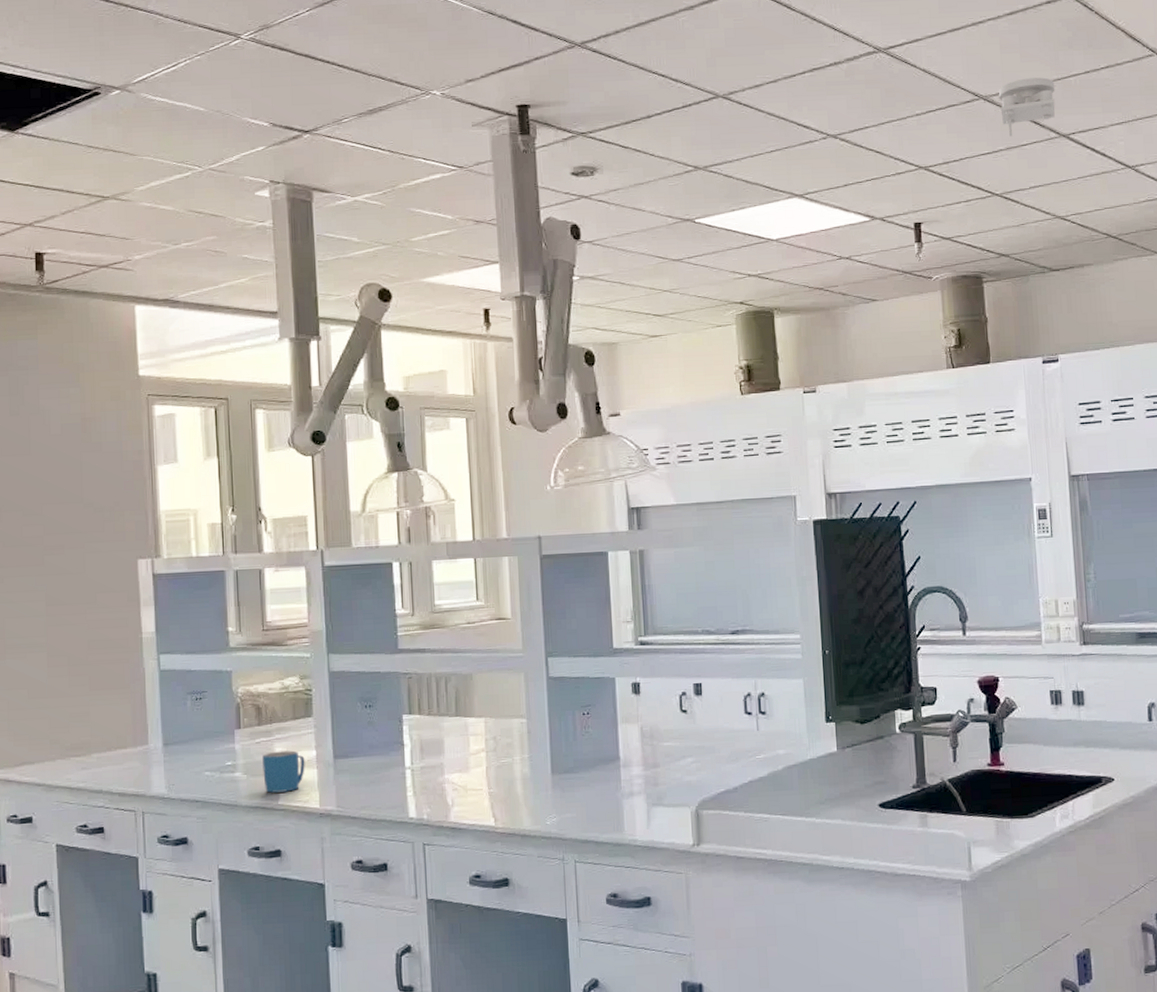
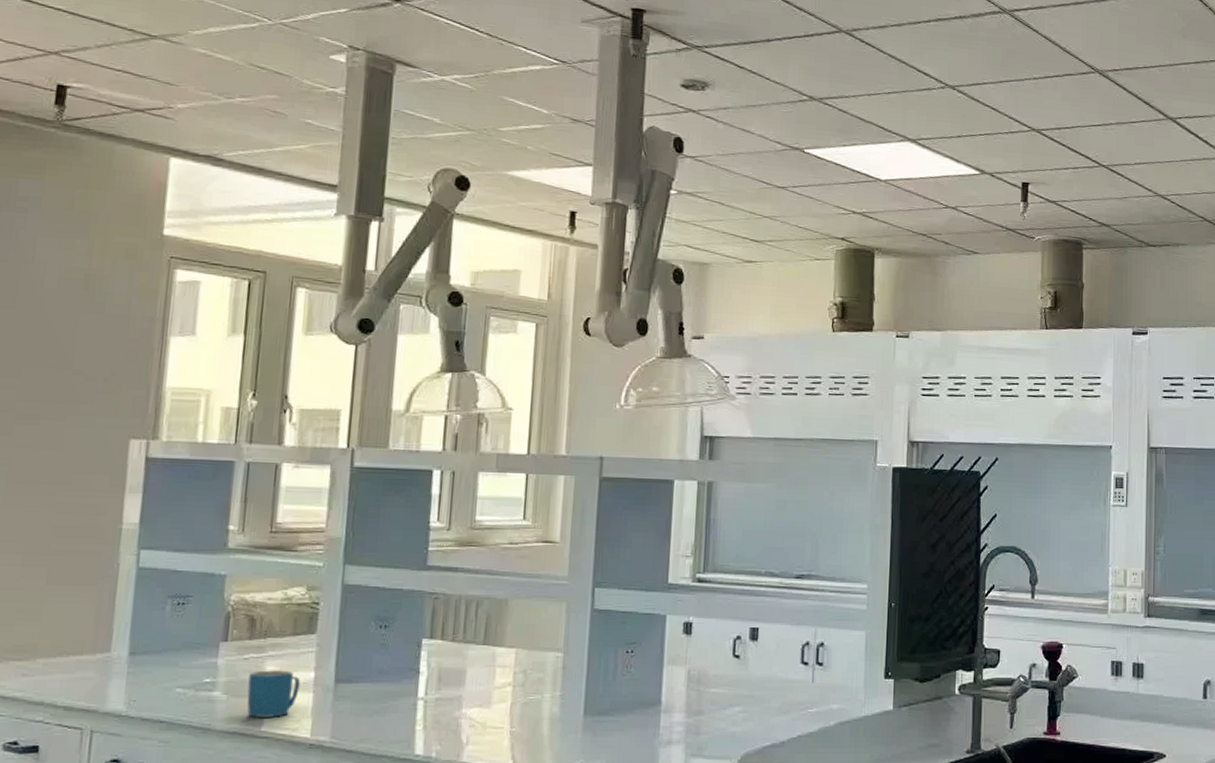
smoke detector: present [998,77,1055,137] -> none [1113,59,1167,113]

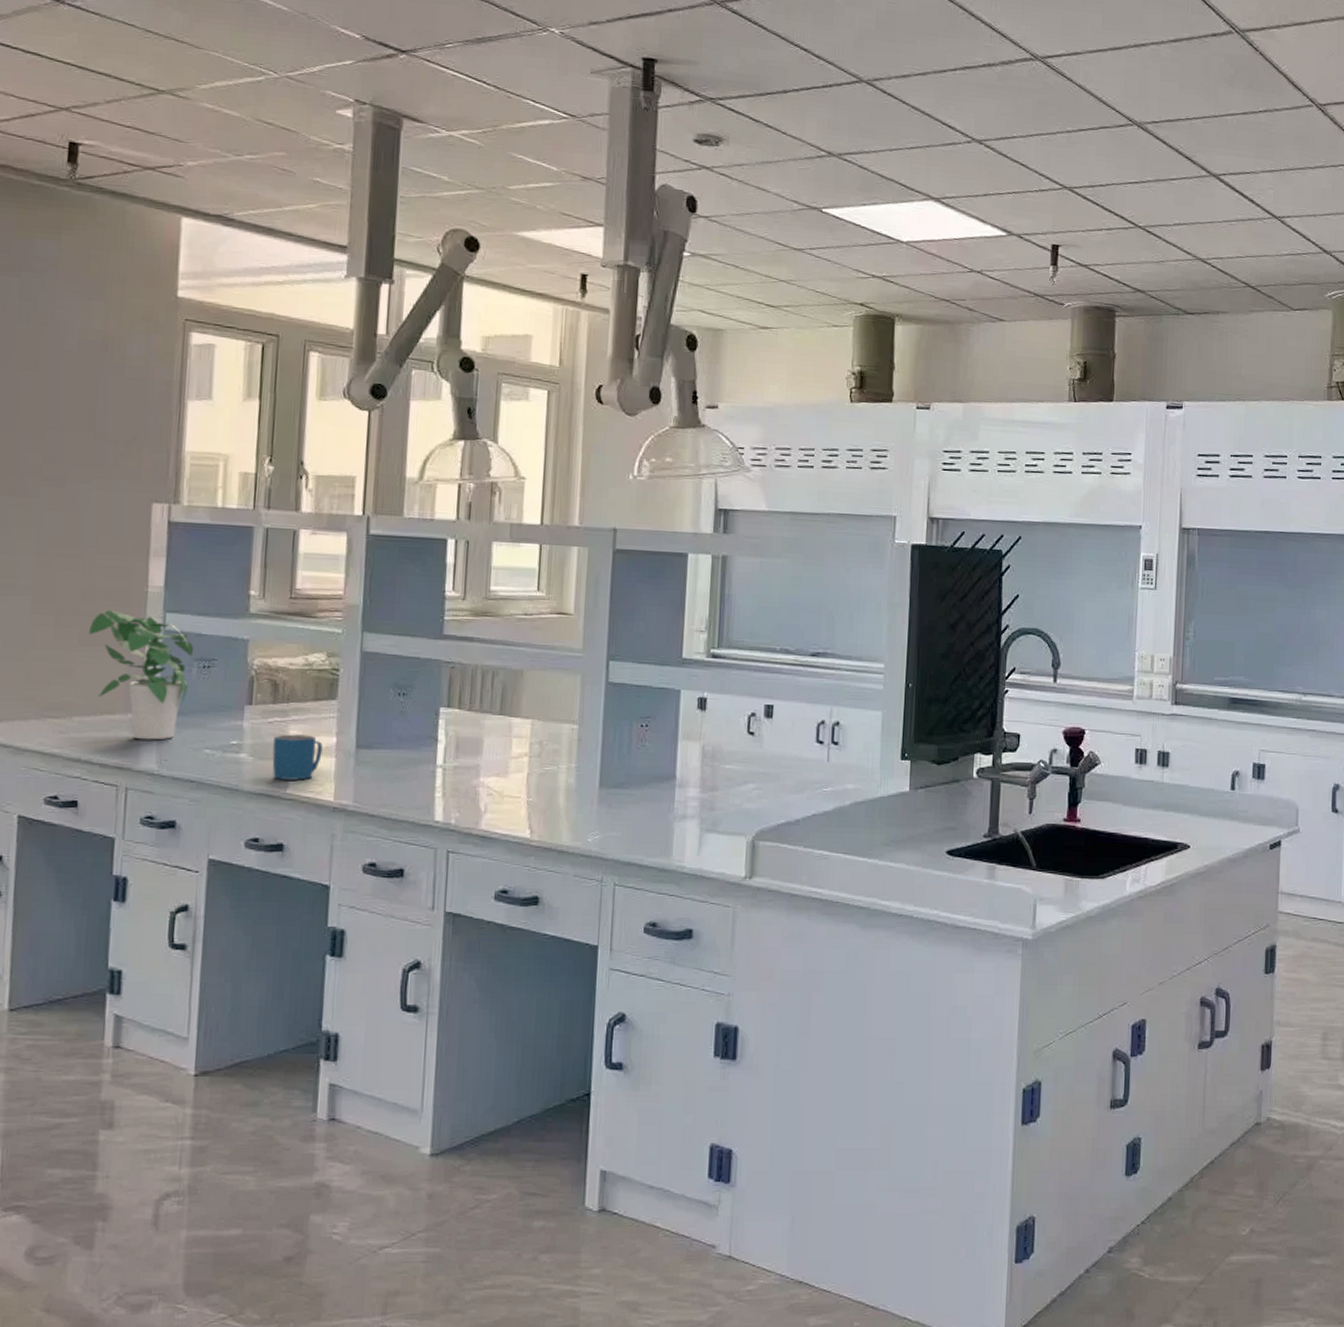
potted plant: none [57,547,168,681] -> present [88,609,193,741]

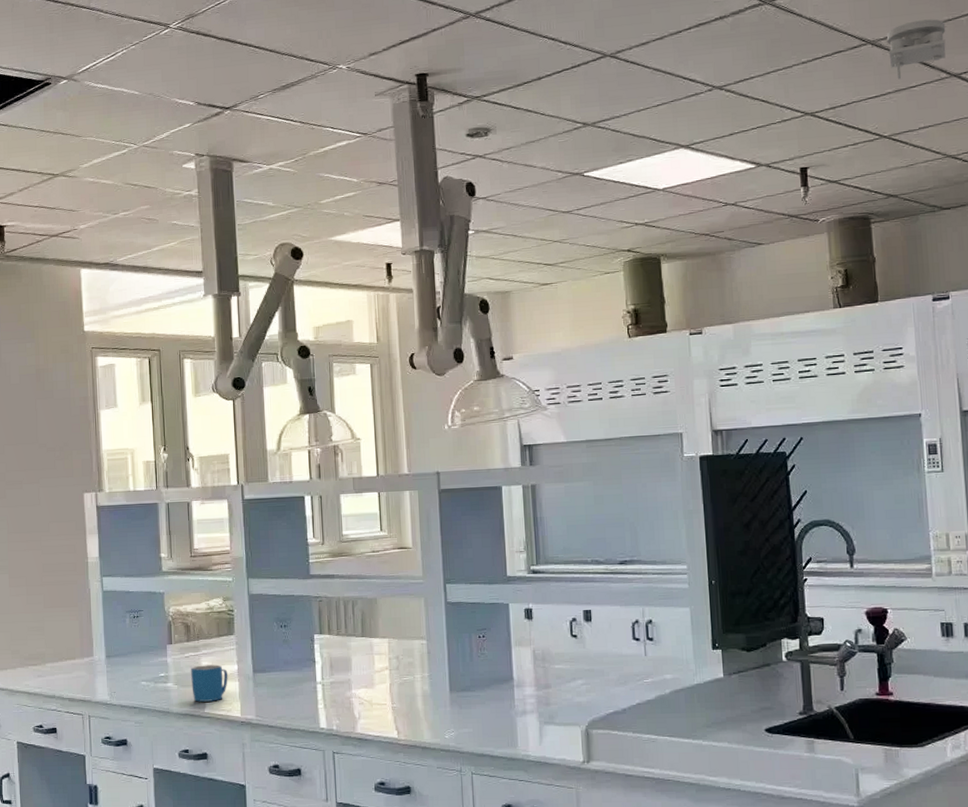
potted plant: present [88,609,193,741] -> none [50,578,125,678]
smoke detector: none [1153,110,1211,169] -> present [886,19,946,79]

